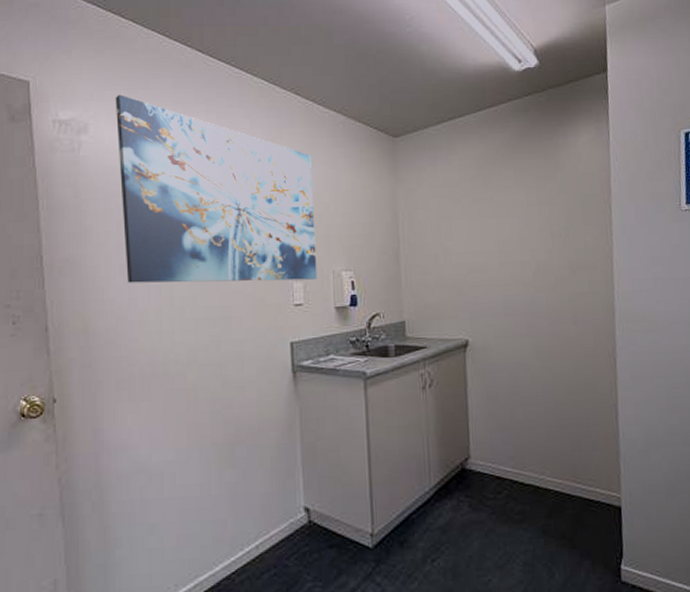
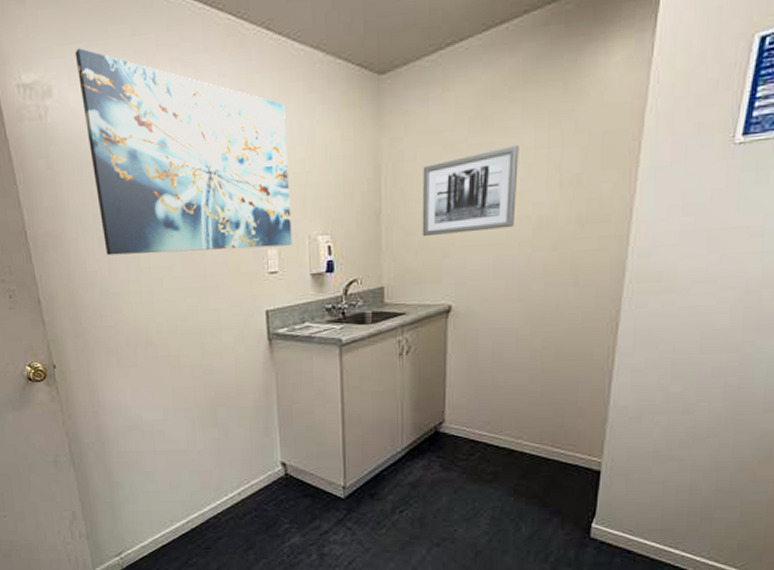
wall art: none [435,201,517,276] -> present [422,145,519,237]

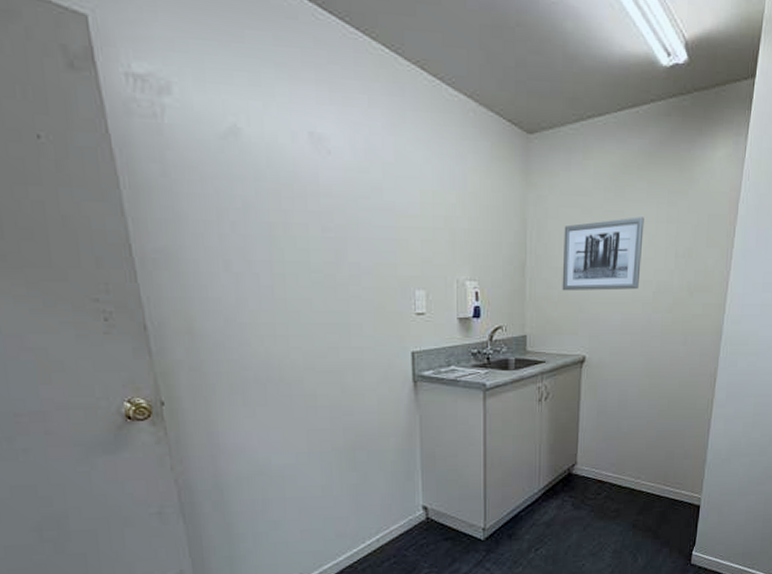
wall art: present [74,48,292,256] -> none [202,46,441,288]

